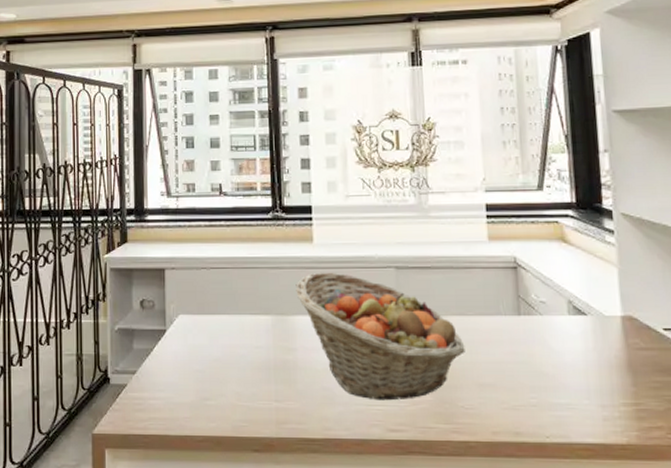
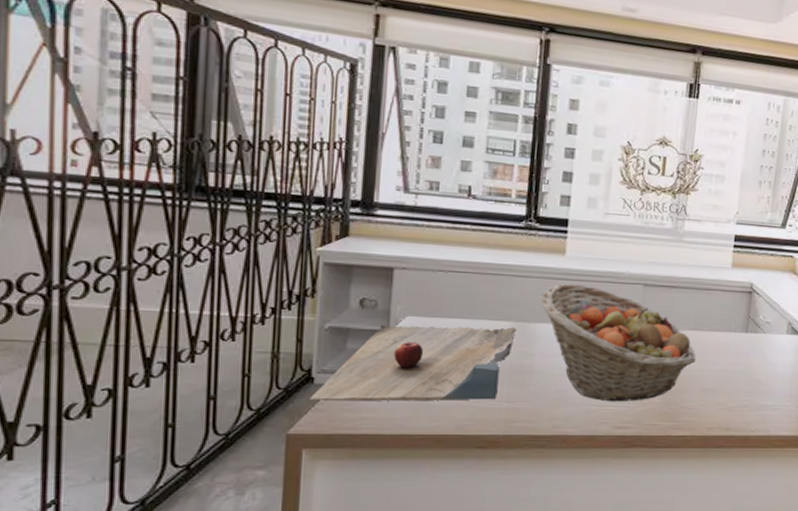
cutting board: none [107,321,277,401] -> present [309,325,517,401]

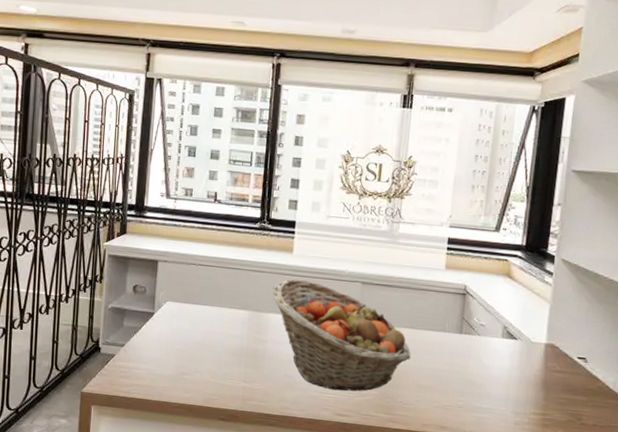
cutting board: present [309,325,517,401] -> none [97,308,253,379]

